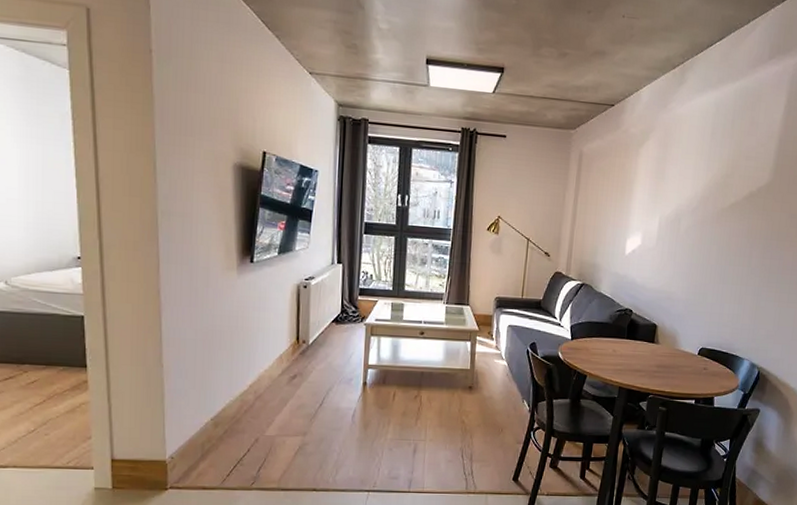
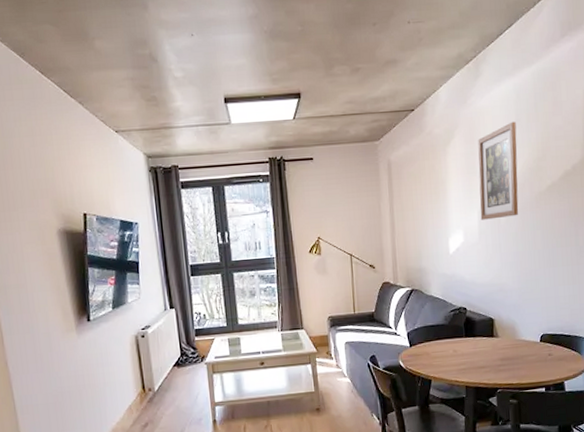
wall art: none [661,134,711,228] -> present [478,121,519,220]

